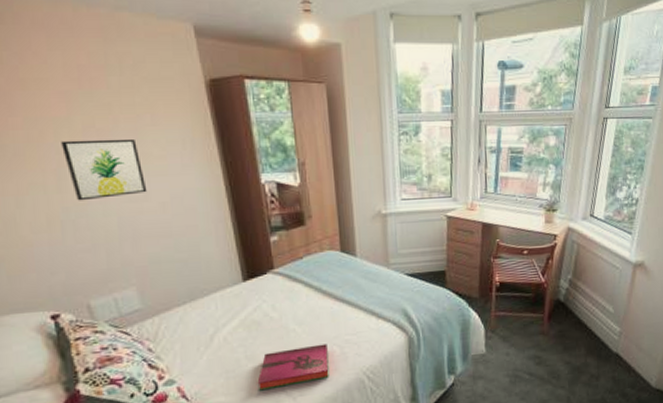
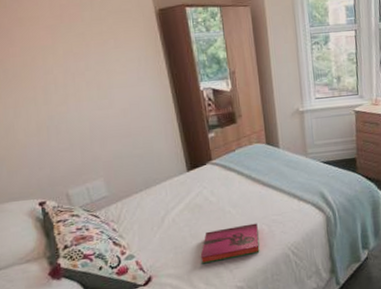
wall art: present [61,138,147,201] -> none [48,59,112,110]

